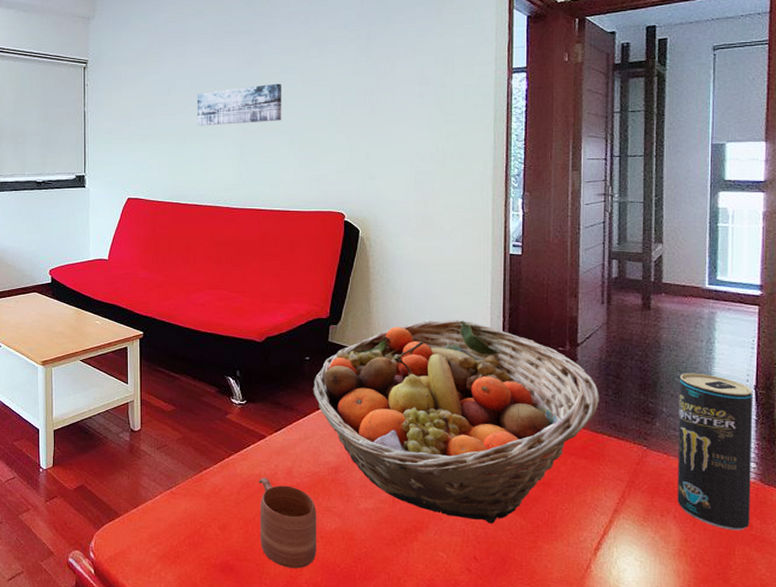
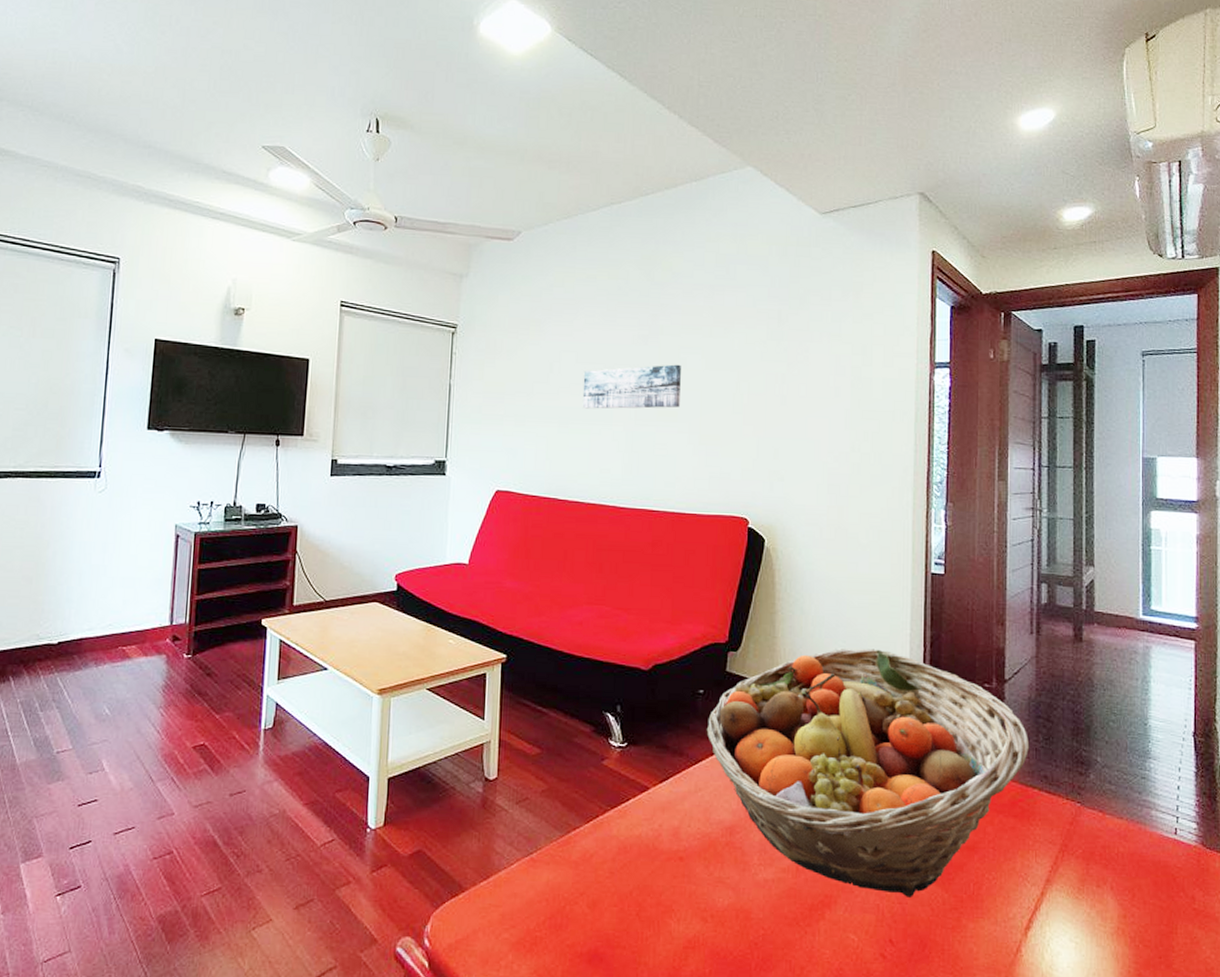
mug: present [258,477,317,568] -> none [637,839,707,957]
beverage can: present [677,372,753,531] -> none [1114,716,1192,904]

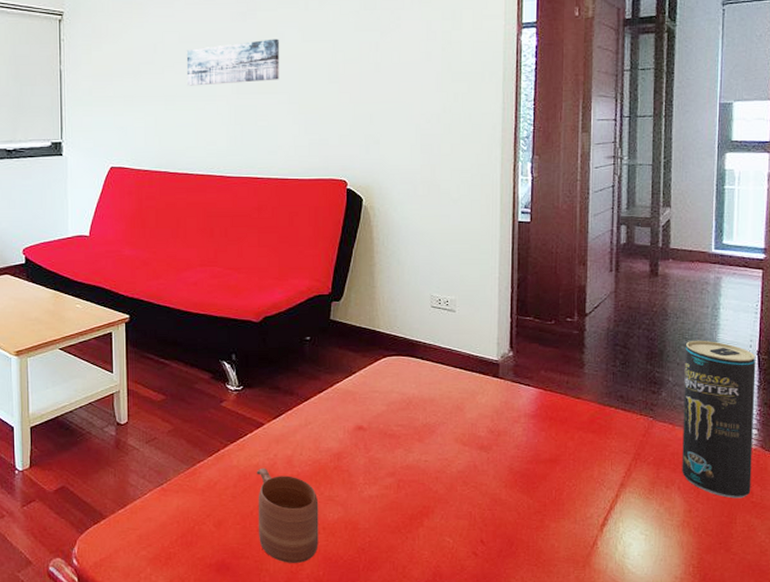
mug: none [637,839,707,957] -> present [256,467,319,563]
fruit basket: present [706,648,1030,897] -> none [314,292,608,505]
beverage can: none [1114,716,1192,904] -> present [682,340,756,499]

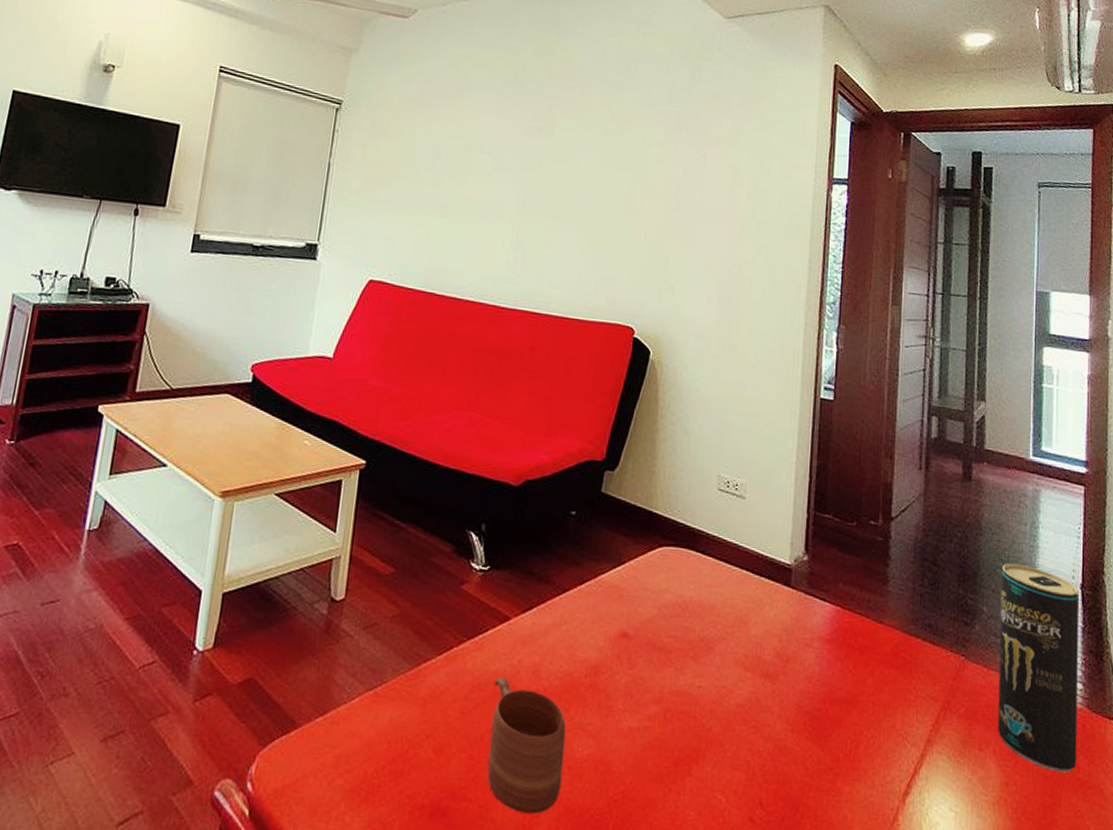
wall art: present [186,39,279,86] -> none [468,159,574,206]

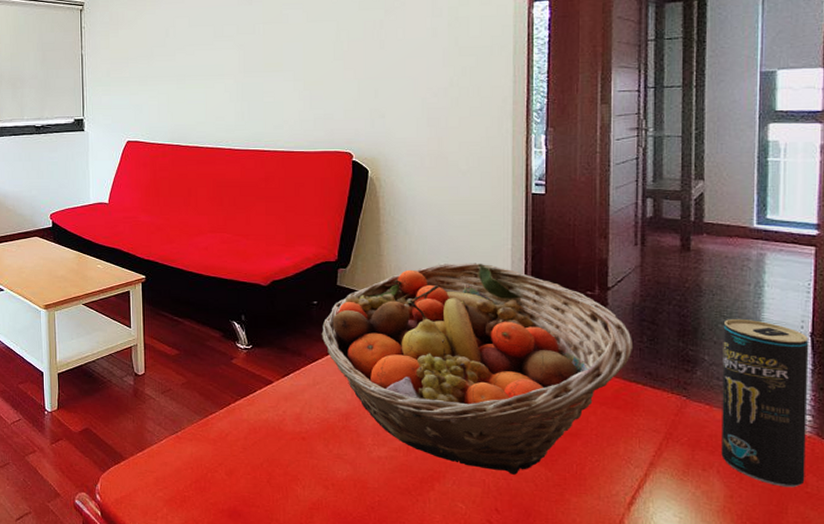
mug: present [487,676,566,814] -> none [266,423,328,516]
fruit basket: none [576,474,915,754] -> present [321,263,634,475]

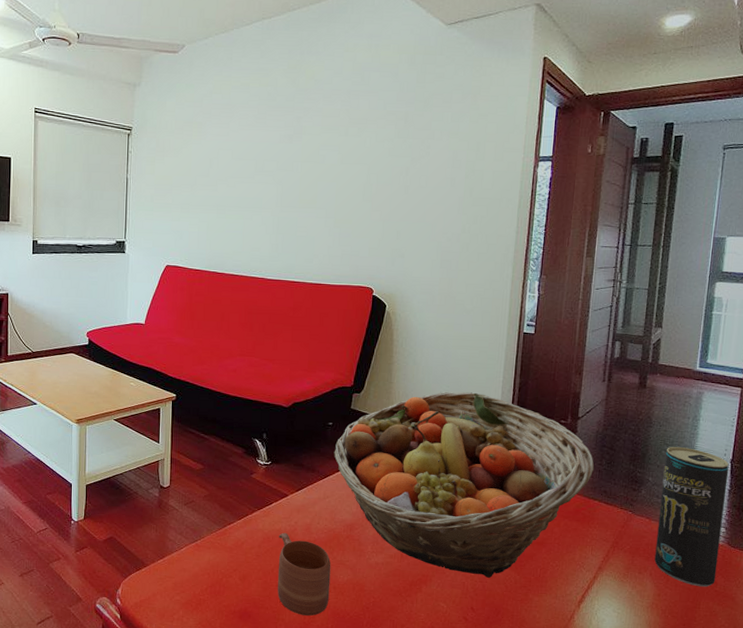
mug: none [266,423,328,516] -> present [277,532,331,616]

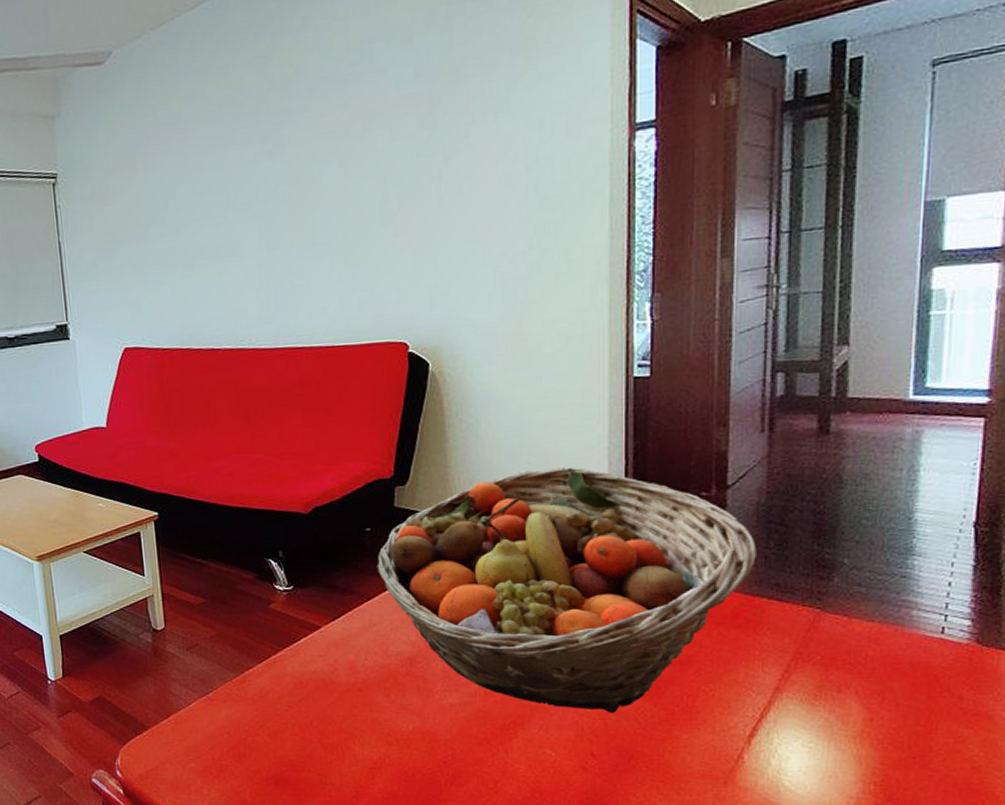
mug: present [277,532,331,616] -> none [314,674,391,777]
beverage can: present [654,446,729,587] -> none [861,511,972,705]

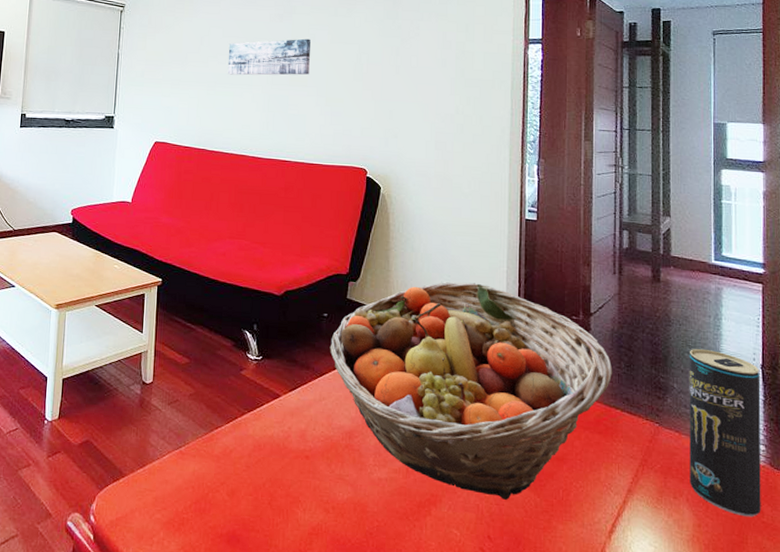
wall art: none [203,178,317,246] -> present [227,38,311,75]
beverage can: none [861,511,972,705] -> present [689,348,761,517]

